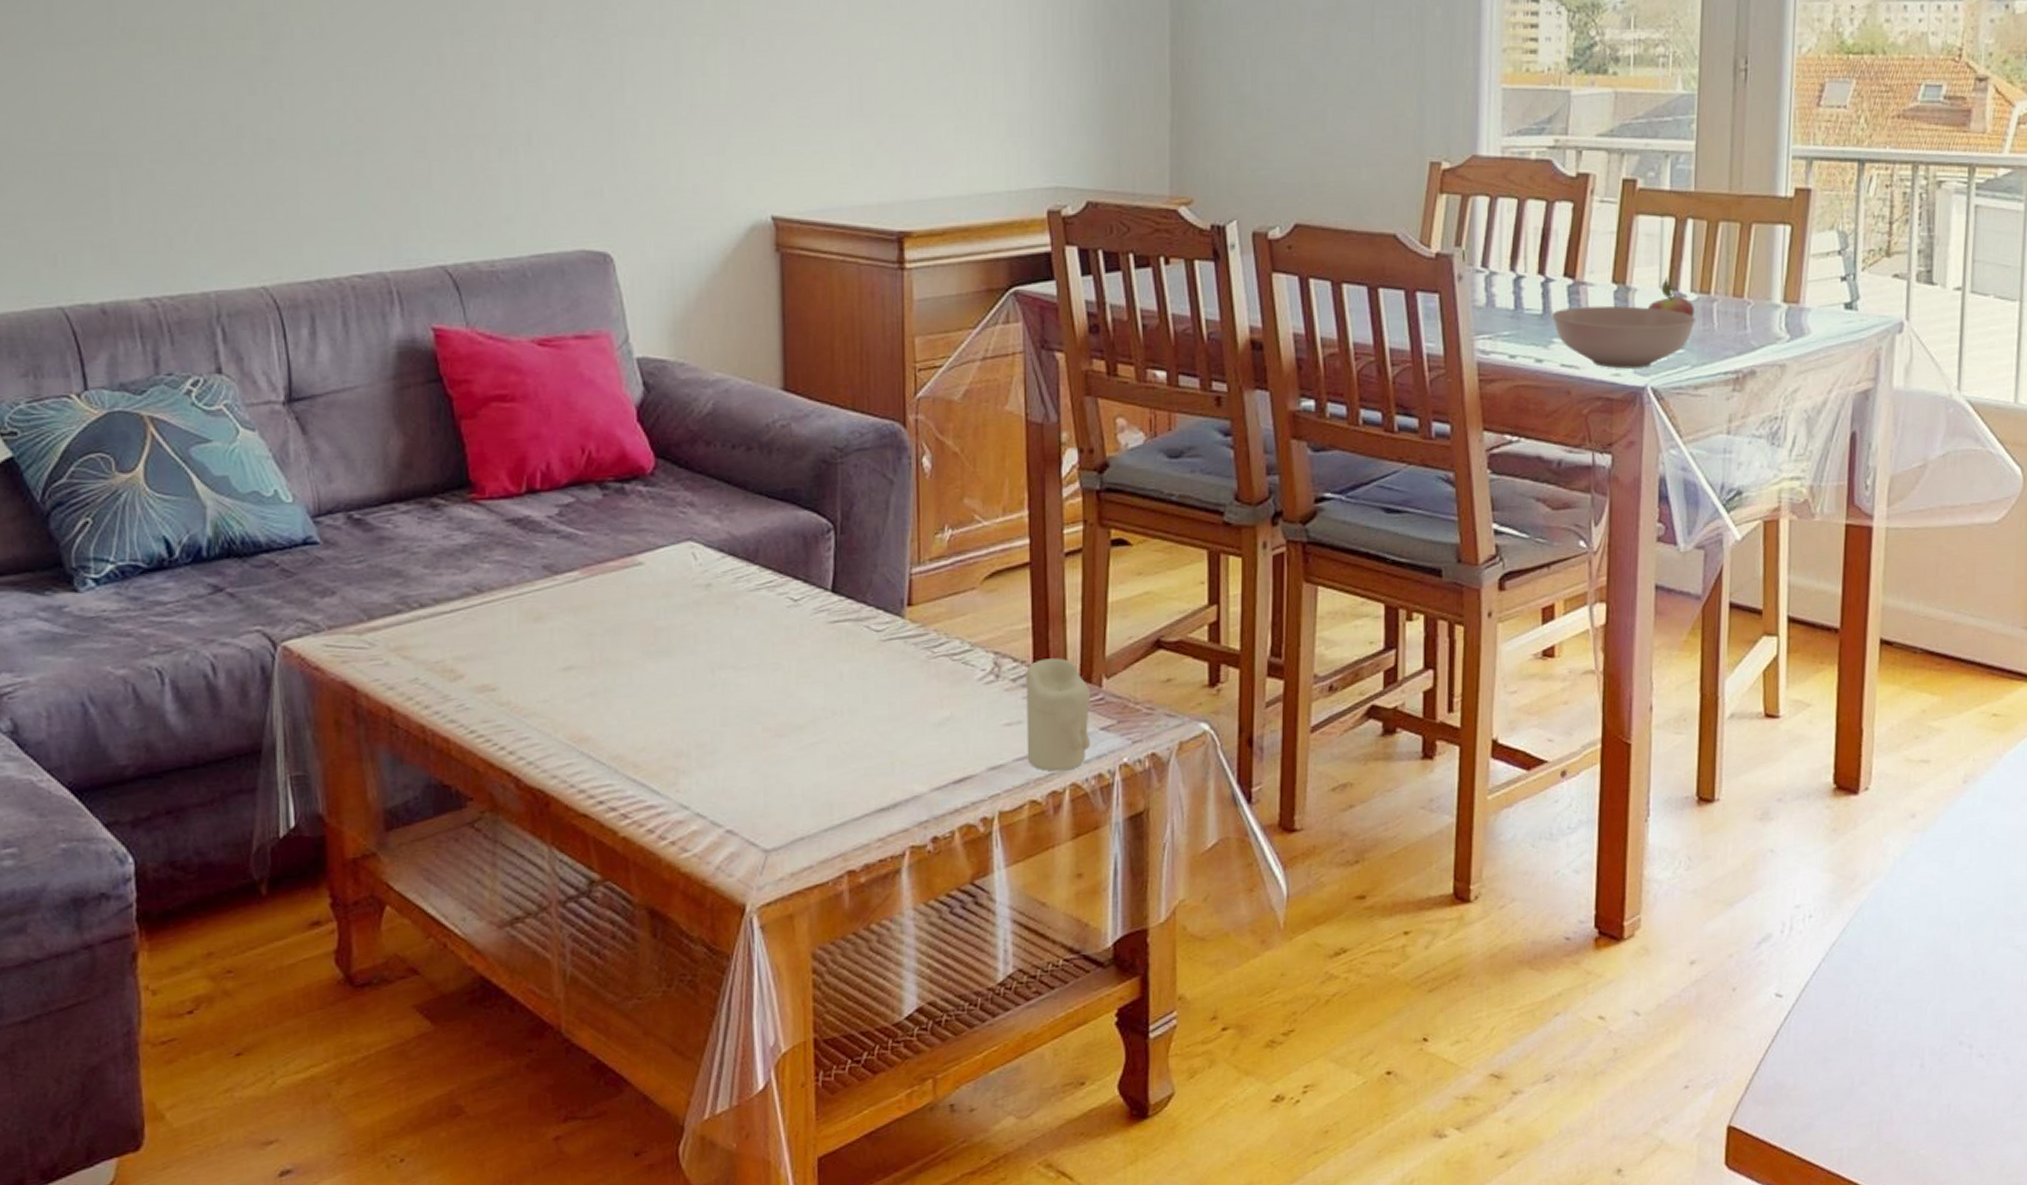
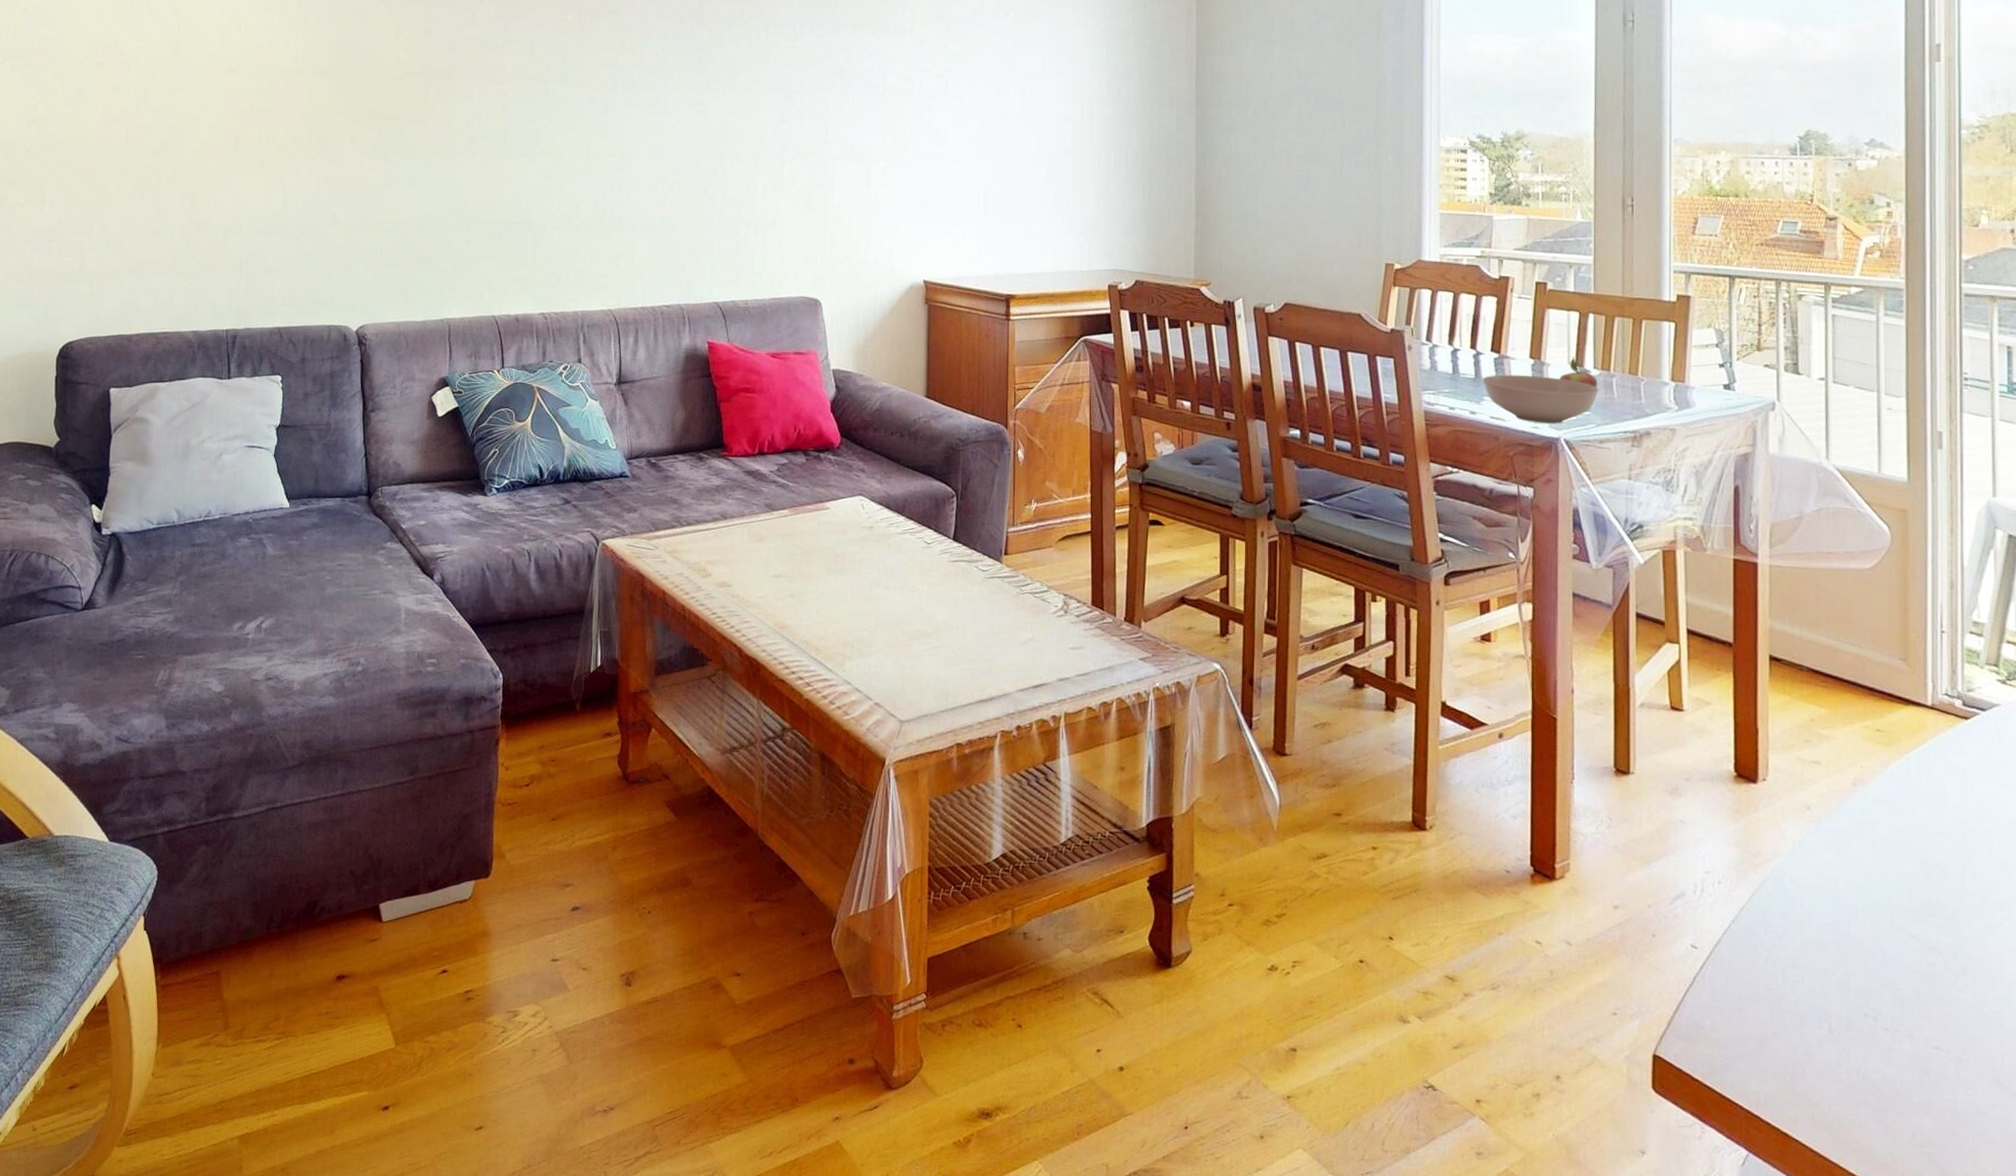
candle: present [1026,658,1091,772] -> none [1086,603,1133,688]

